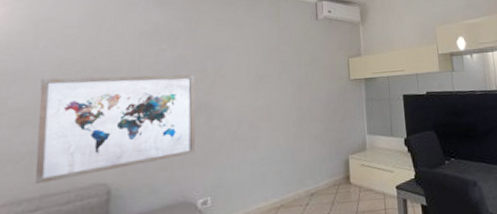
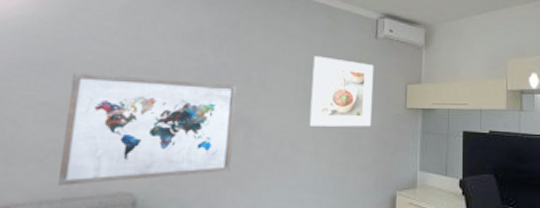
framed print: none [262,40,320,105] -> present [309,56,374,127]

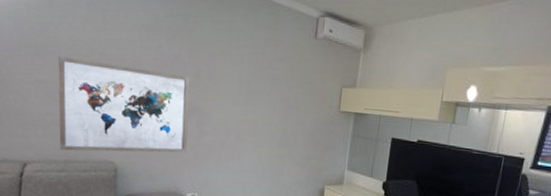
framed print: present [309,56,374,127] -> none [251,53,312,126]

